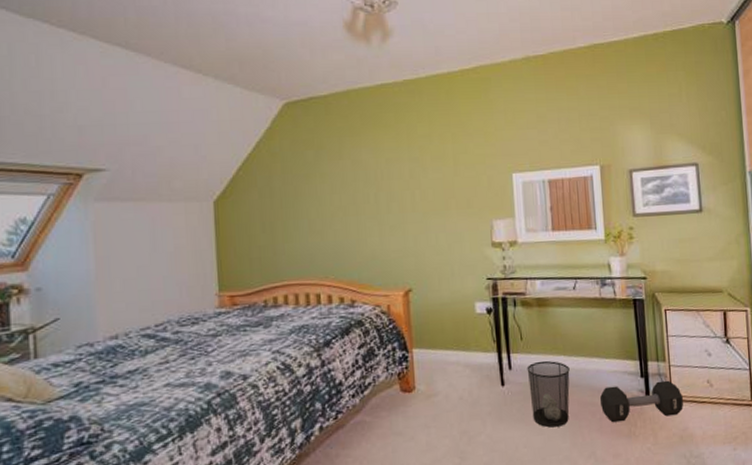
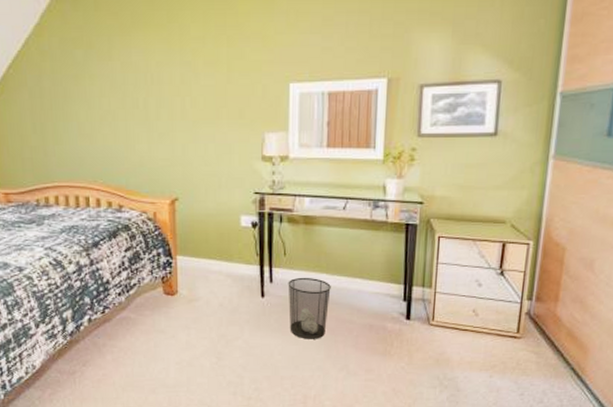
dumbbell: present [600,380,683,423] -> none [359,306,444,341]

